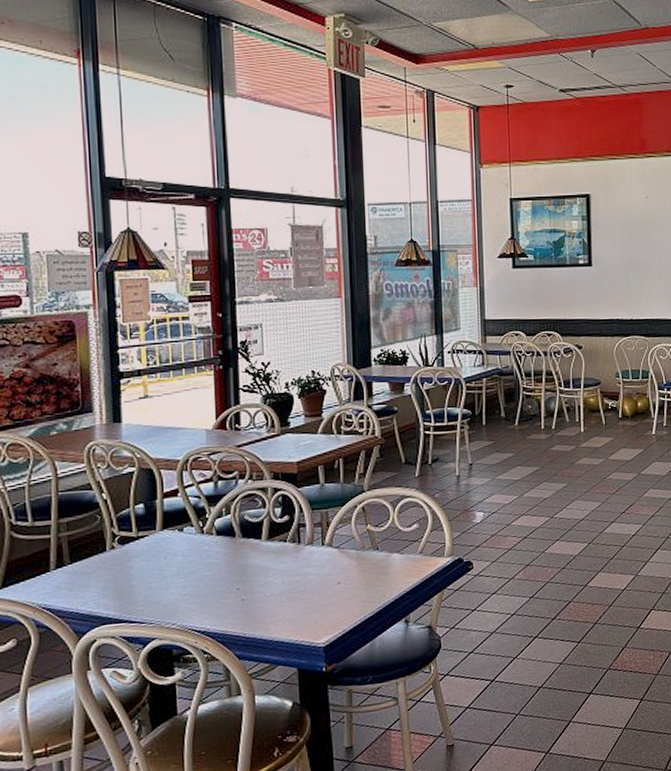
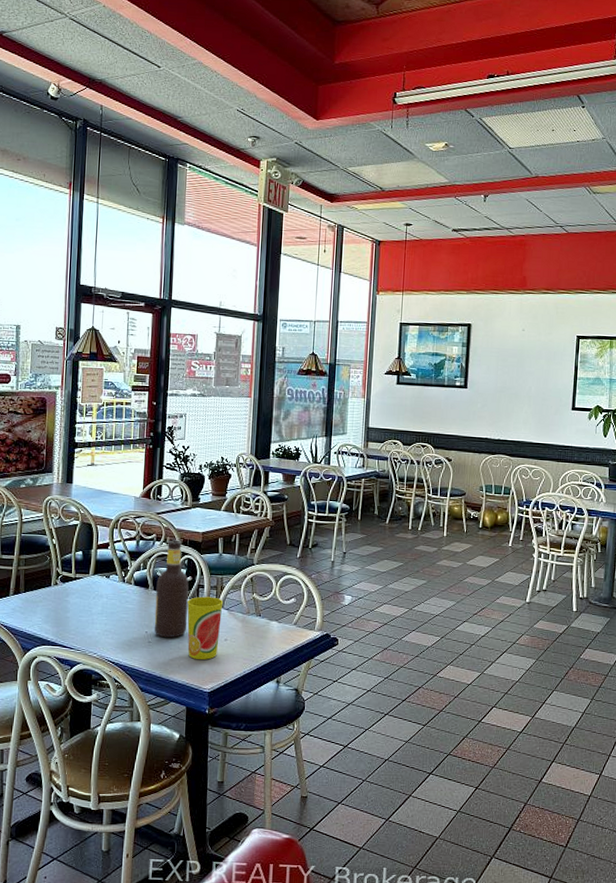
soda bottle: none [245,474,288,592] -> present [154,540,189,638]
cup: none [287,535,332,611] -> present [187,596,224,660]

